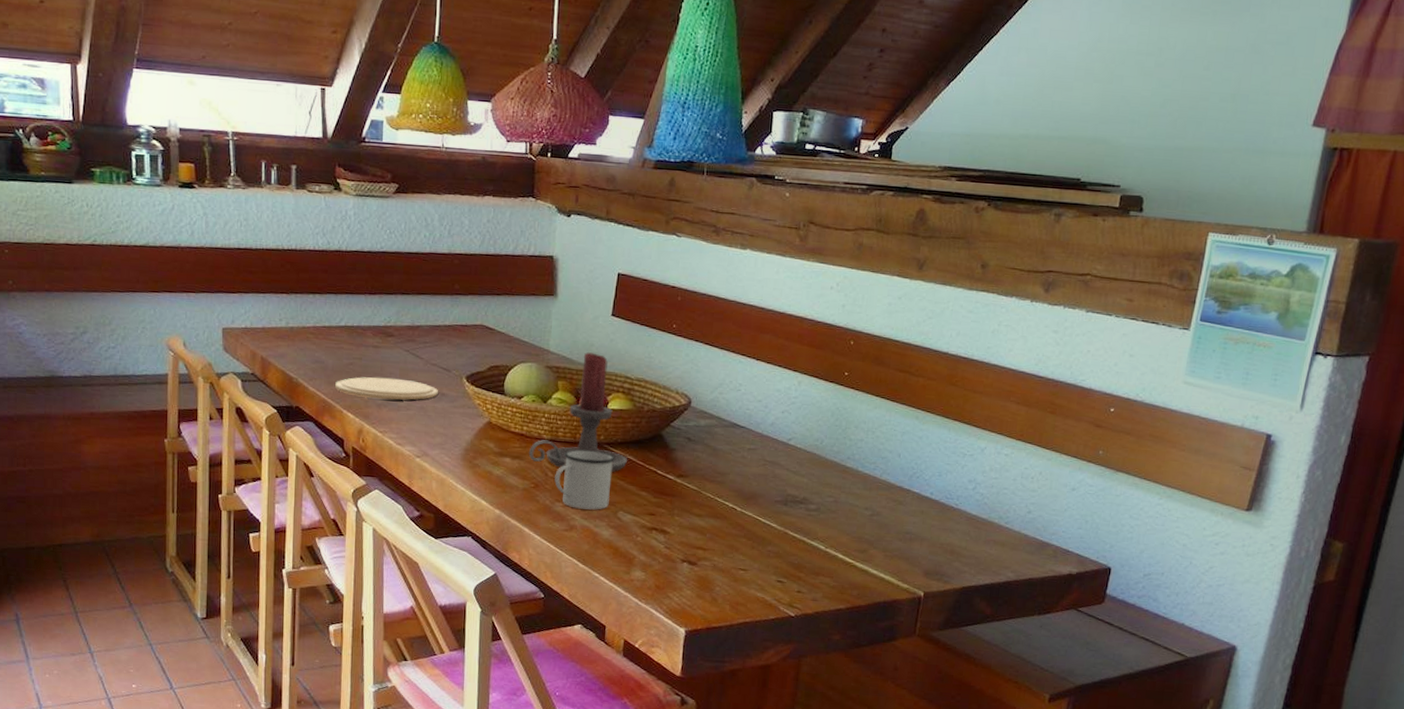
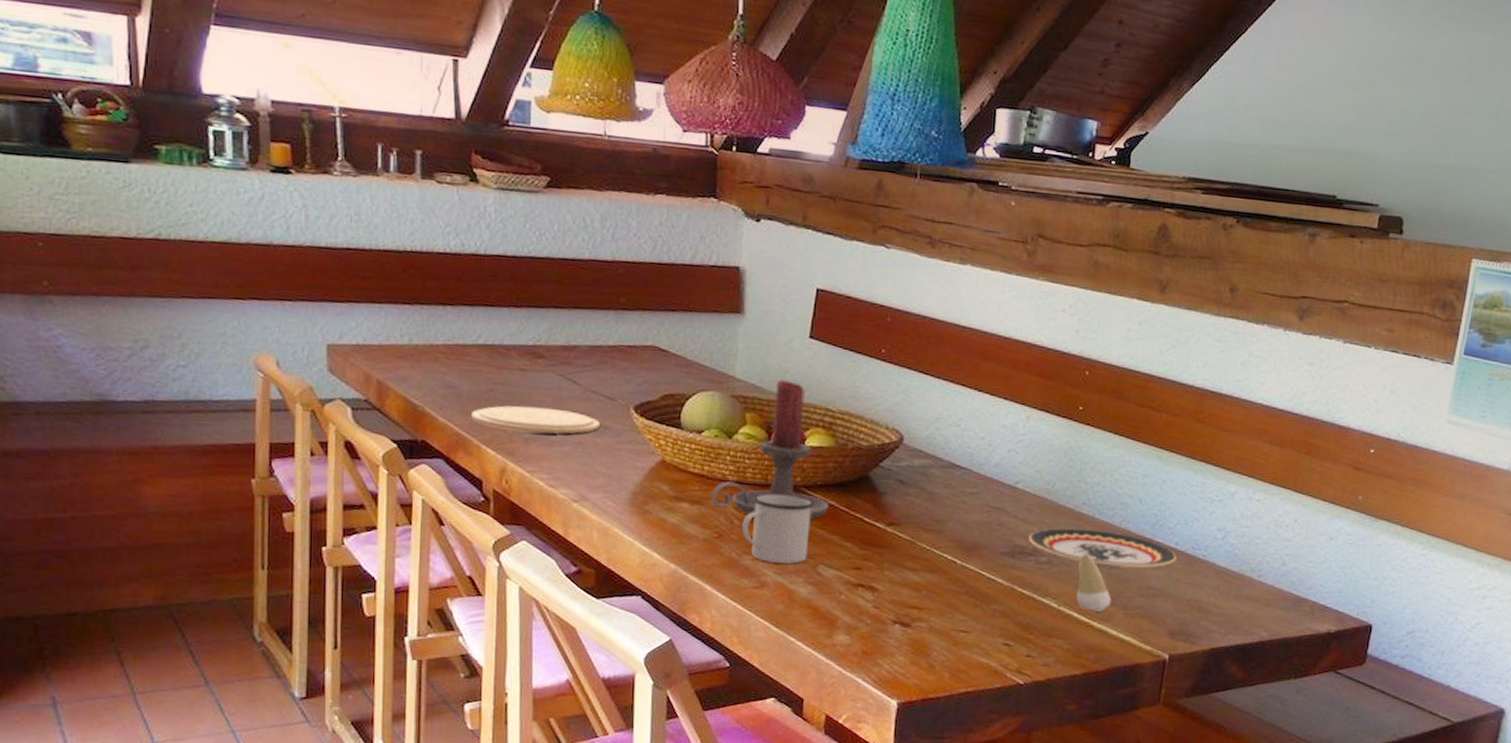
plate: none [799,479,931,516] -> present [1028,528,1176,569]
tooth: none [841,501,873,554] -> present [1076,553,1111,613]

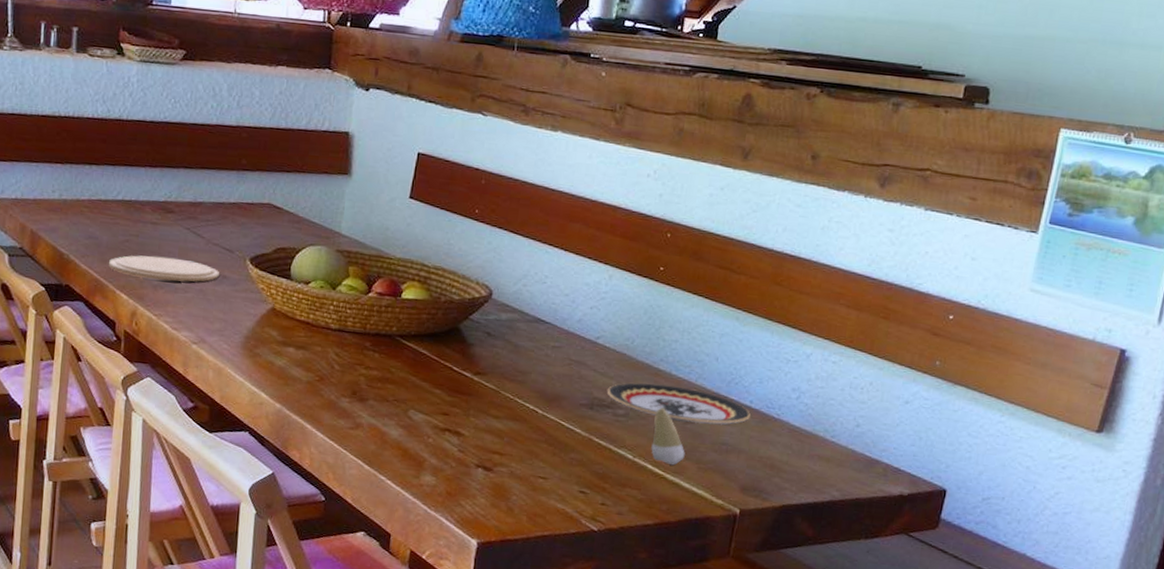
candle holder: present [710,380,828,520] -> none [314,236,421,367]
mug: present [742,493,814,564] -> none [341,341,408,408]

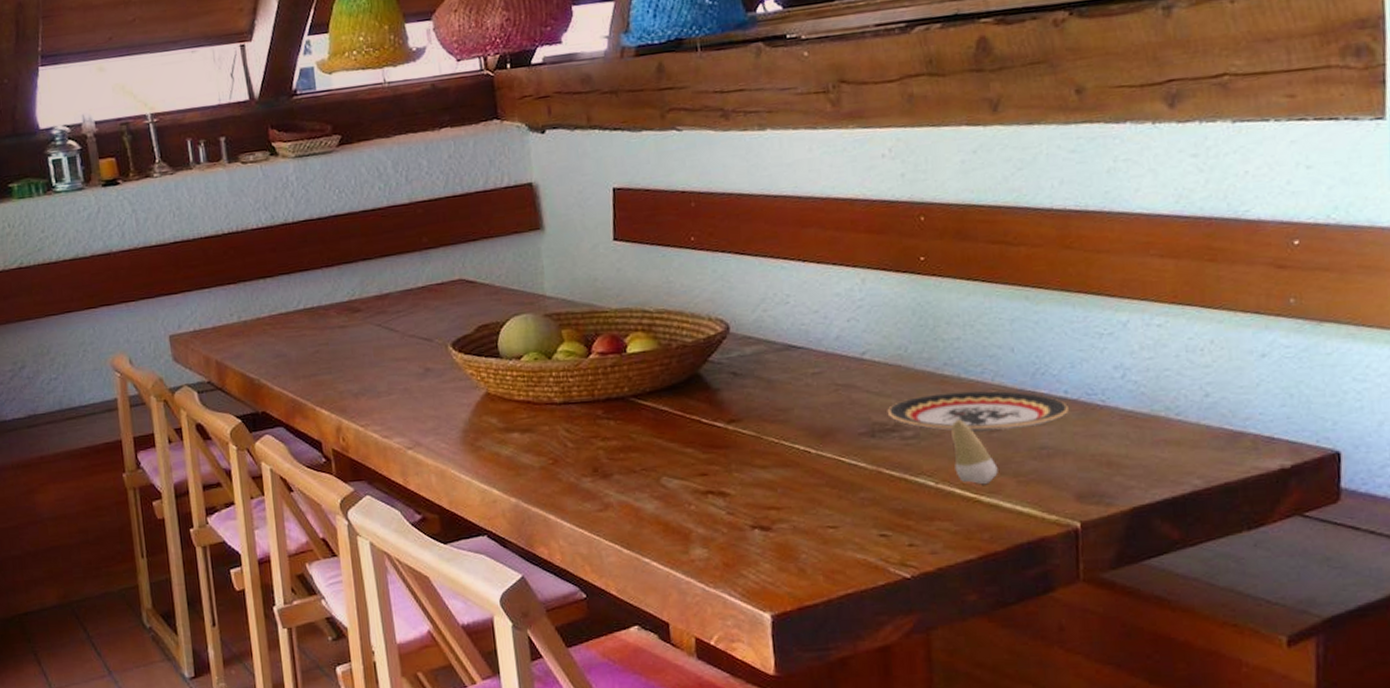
plate: present [108,255,220,282] -> none [301,359,423,389]

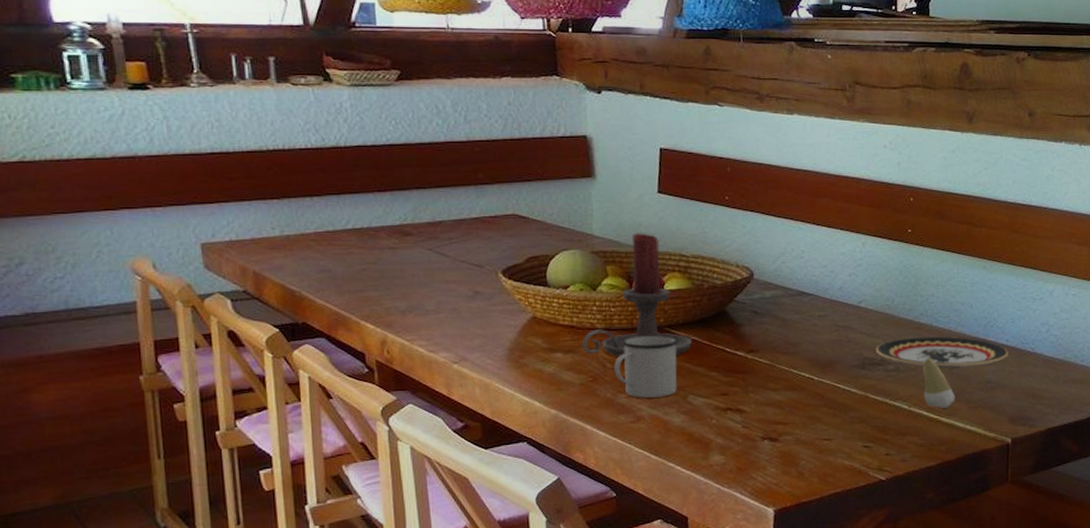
candle holder: none [539,288,662,435] -> present [581,233,692,357]
mug: none [576,406,648,482] -> present [614,335,679,398]

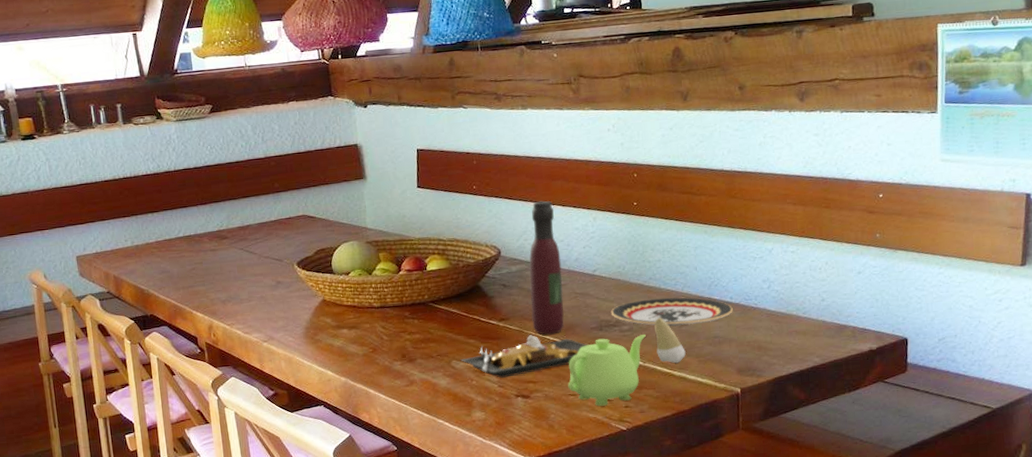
candle holder: present [581,233,692,357] -> none [362,223,452,331]
mug: present [614,335,679,398] -> none [389,309,442,365]
plate: none [699,370,849,417] -> present [460,335,589,378]
wine bottle: none [785,219,824,371] -> present [529,201,564,335]
teapot: none [822,376,913,453] -> present [568,334,646,406]

